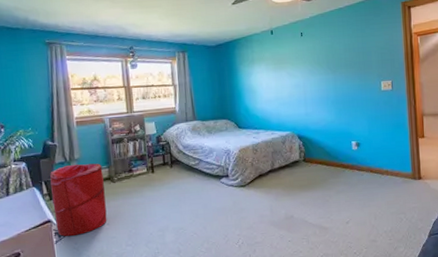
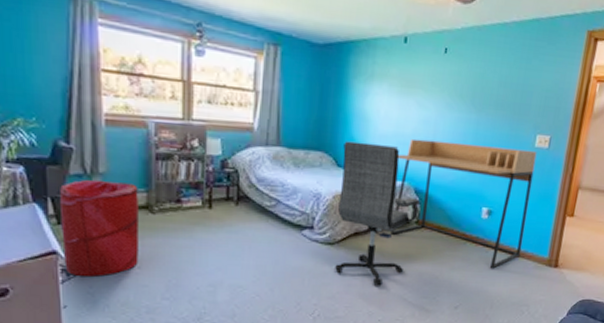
office chair: none [240,107,304,214] -> present [335,141,420,286]
desk: none [281,93,390,188] -> present [390,138,537,269]

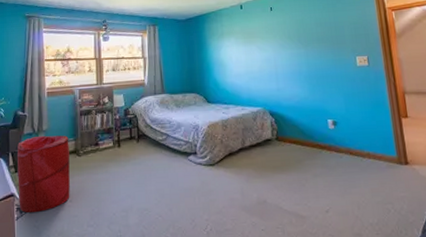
office chair: present [335,141,420,286] -> none [210,81,277,198]
desk: present [390,138,537,269] -> none [252,69,372,172]

